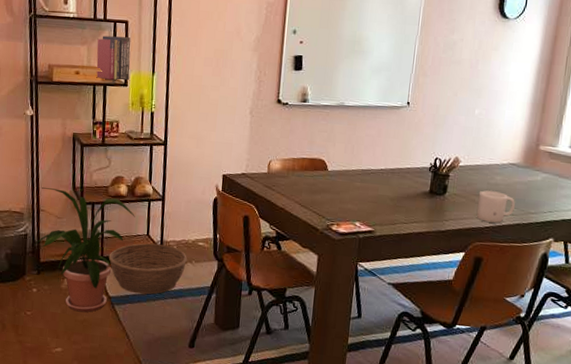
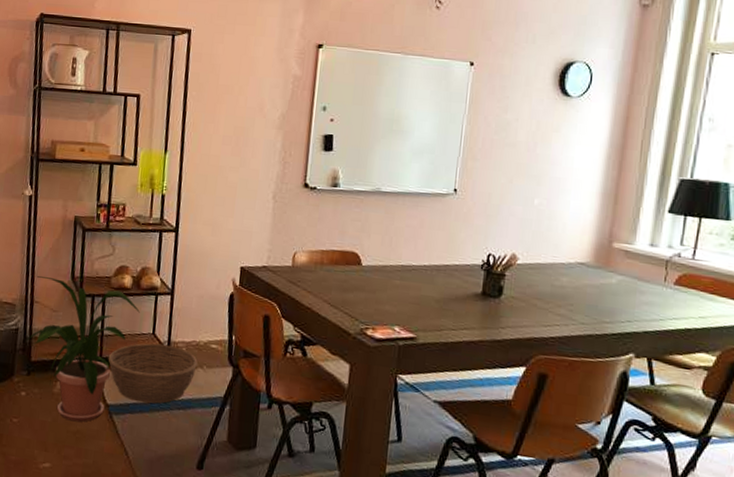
books: present [96,35,131,81] -> none [103,110,142,160]
mug: present [476,190,515,223] -> none [539,293,586,333]

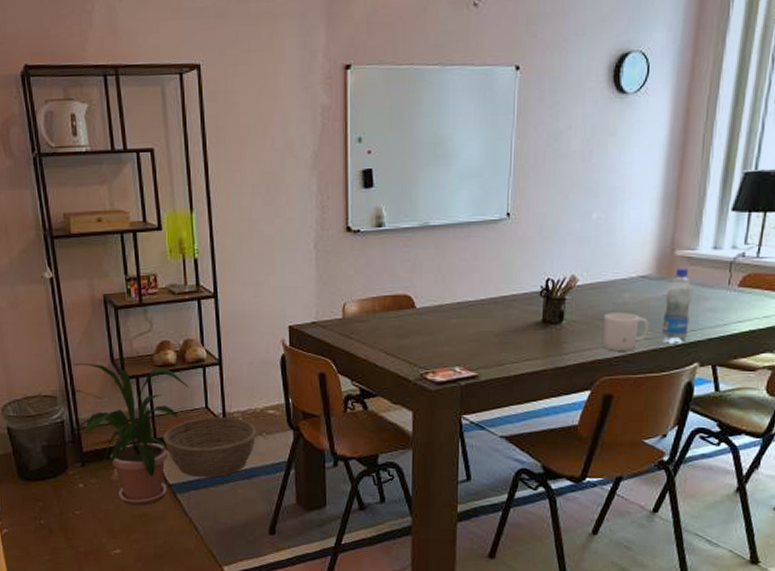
mug: none [539,293,586,333] -> present [602,312,649,351]
bottle: none [598,259,630,333] -> present [662,267,693,345]

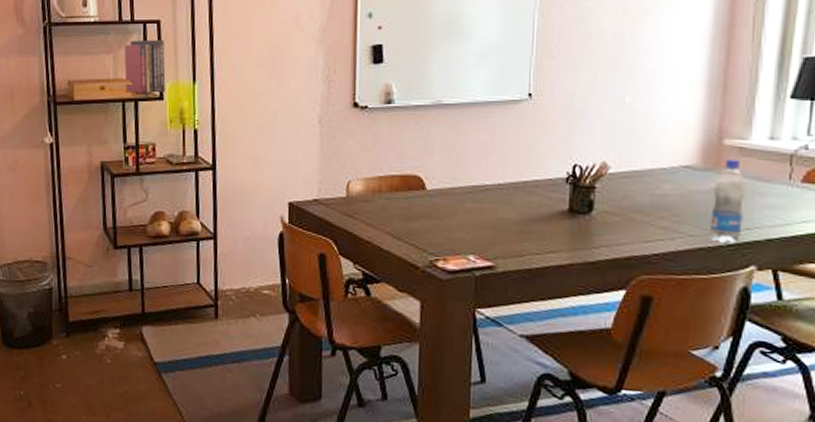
house plant: present [73,362,189,506] -> none [62,229,181,383]
books: none [119,169,163,224] -> present [124,40,166,93]
basket: present [163,416,256,478] -> none [151,293,249,359]
mug: present [602,312,649,351] -> none [638,204,694,248]

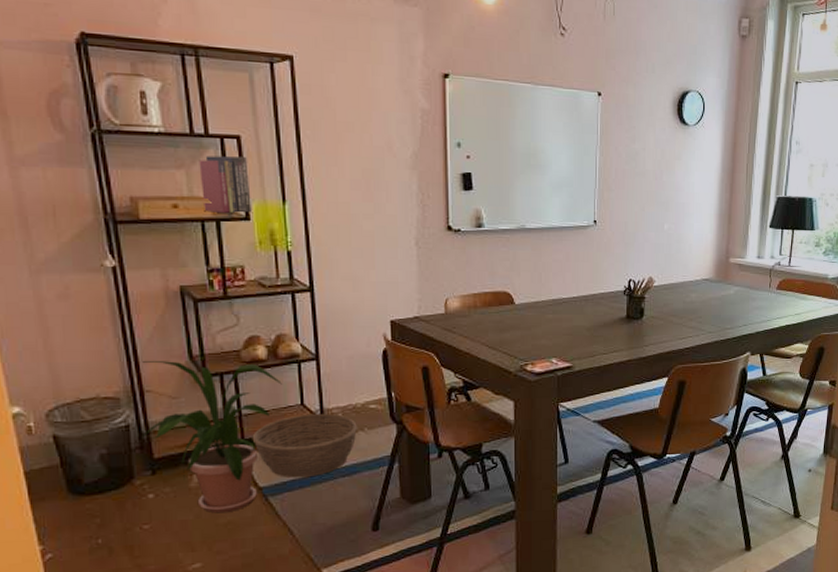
house plant: none [62,229,181,383] -> present [141,360,282,514]
basket: none [151,293,249,359] -> present [252,413,357,478]
bottle: present [710,158,746,244] -> none [722,272,744,337]

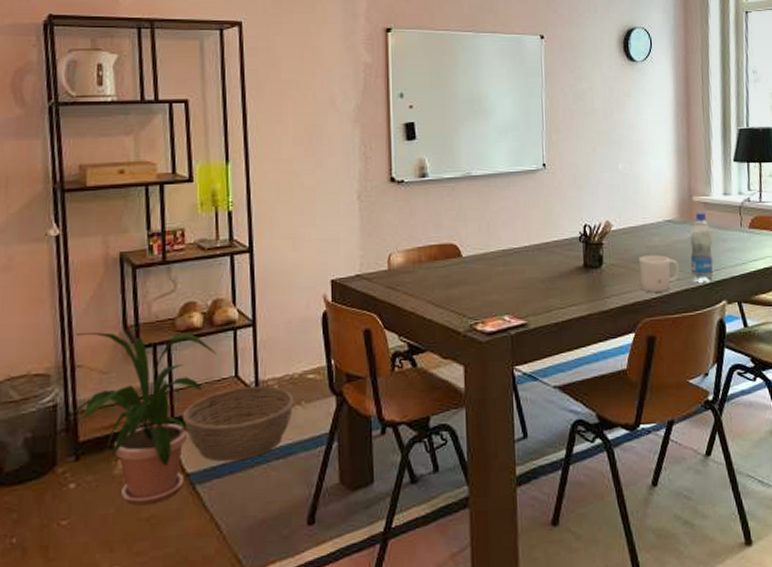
books: present [199,156,252,213] -> none [147,120,195,176]
mug: none [675,310,711,342] -> present [638,255,679,292]
bottle: none [722,272,744,337] -> present [690,212,714,284]

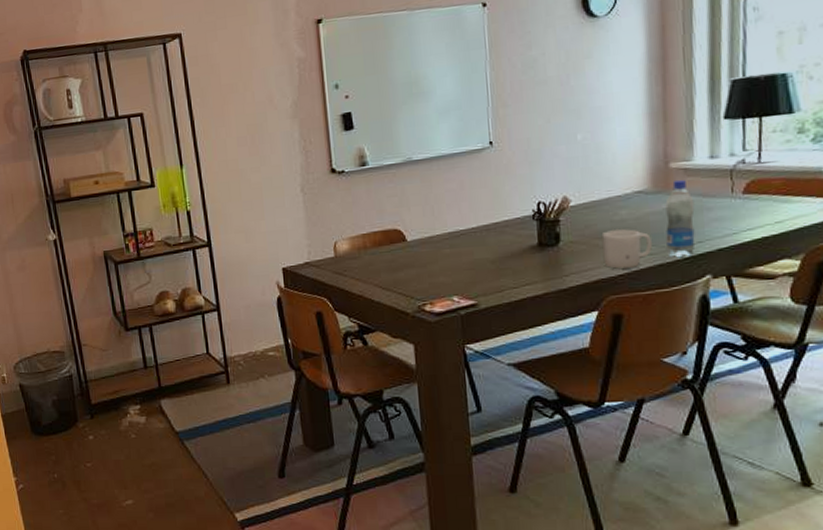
house plant: present [70,332,216,506] -> none [78,317,189,455]
basket: present [182,385,294,462] -> none [167,361,258,424]

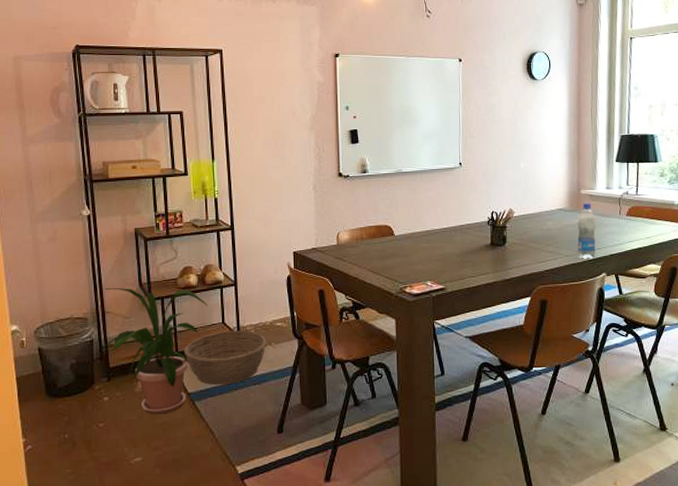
house plant: none [78,317,189,455] -> present [103,287,208,415]
basket: none [167,361,258,424] -> present [184,330,266,386]
mug: present [601,229,652,269] -> none [535,236,568,265]

